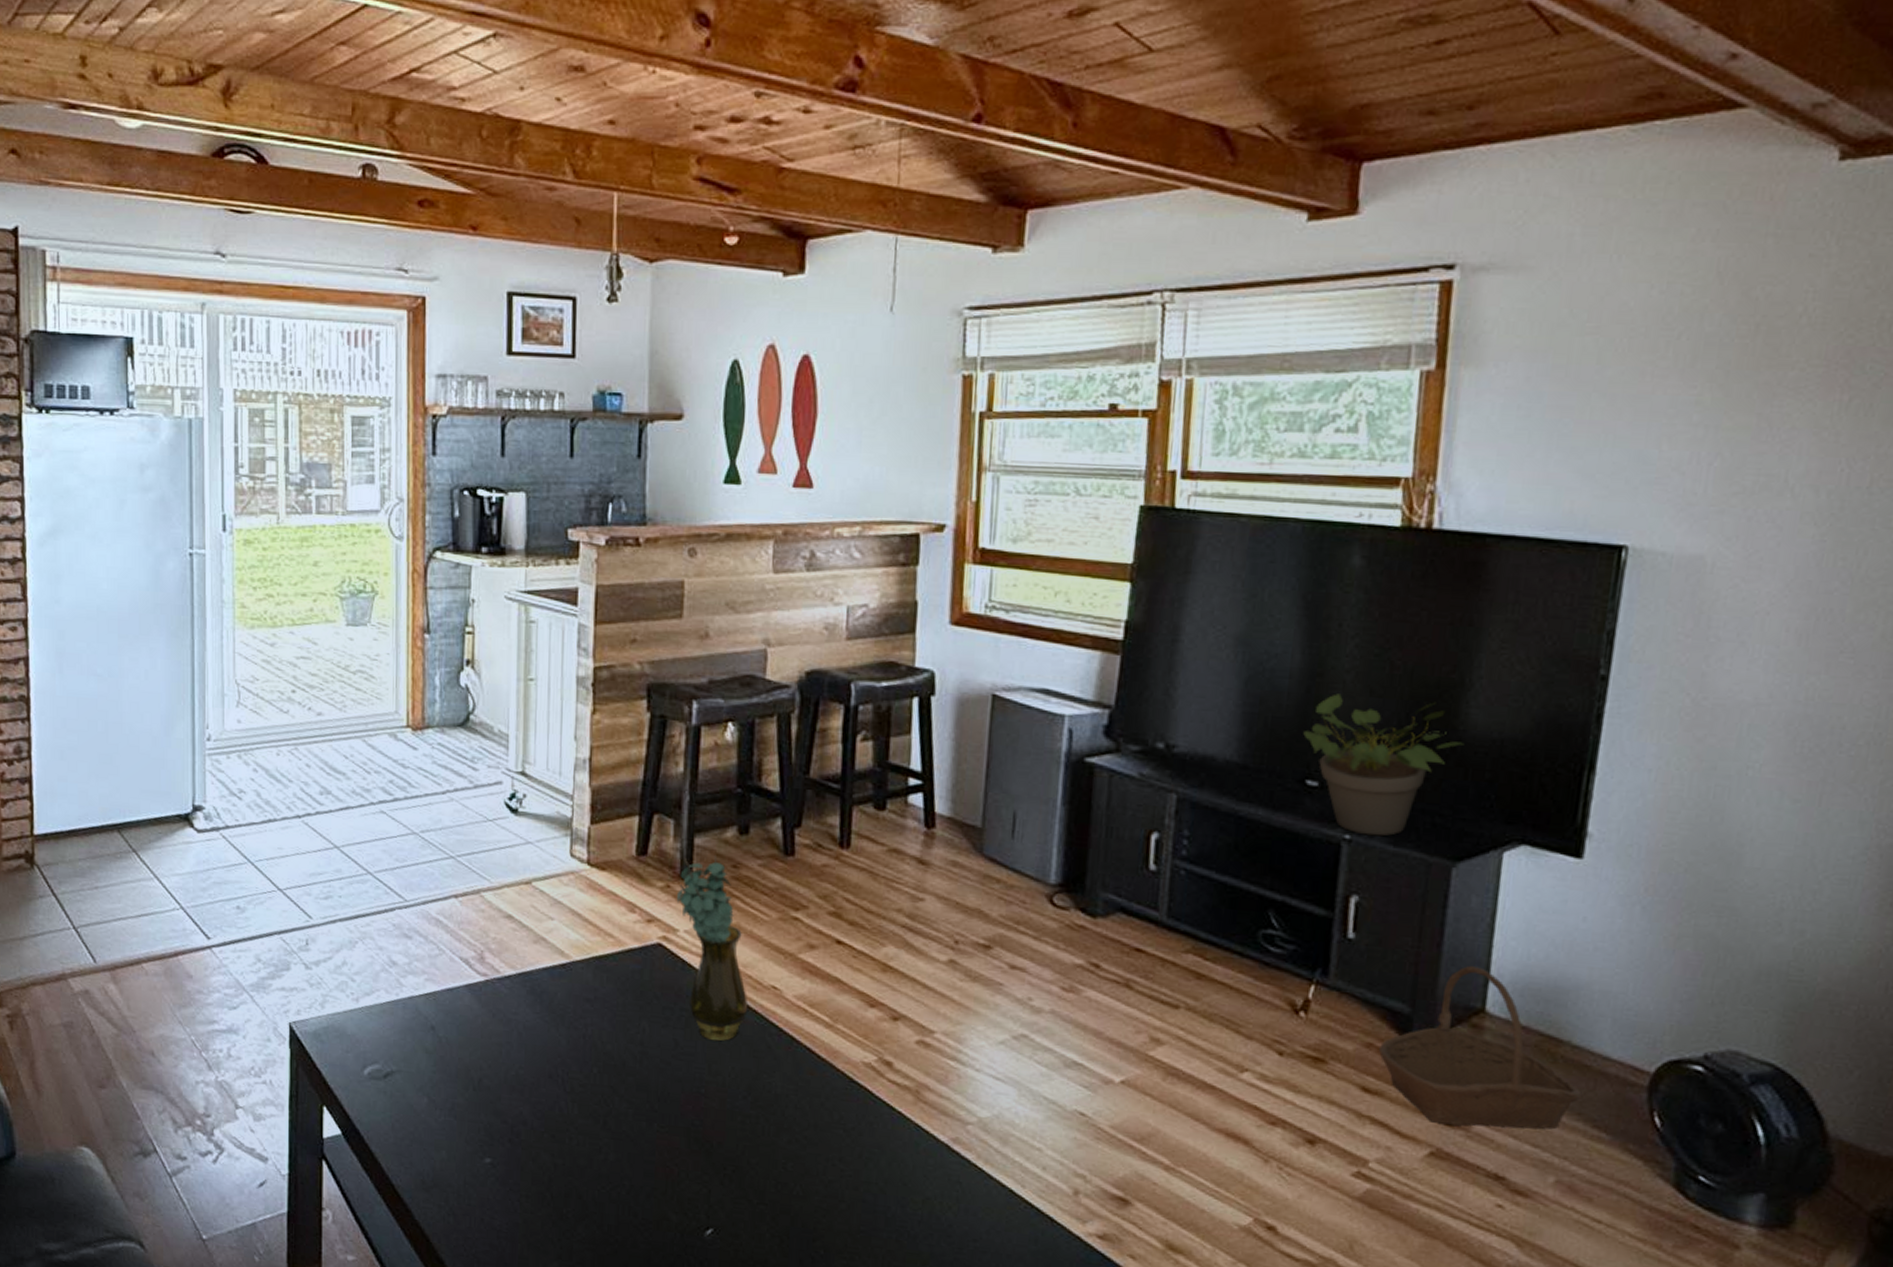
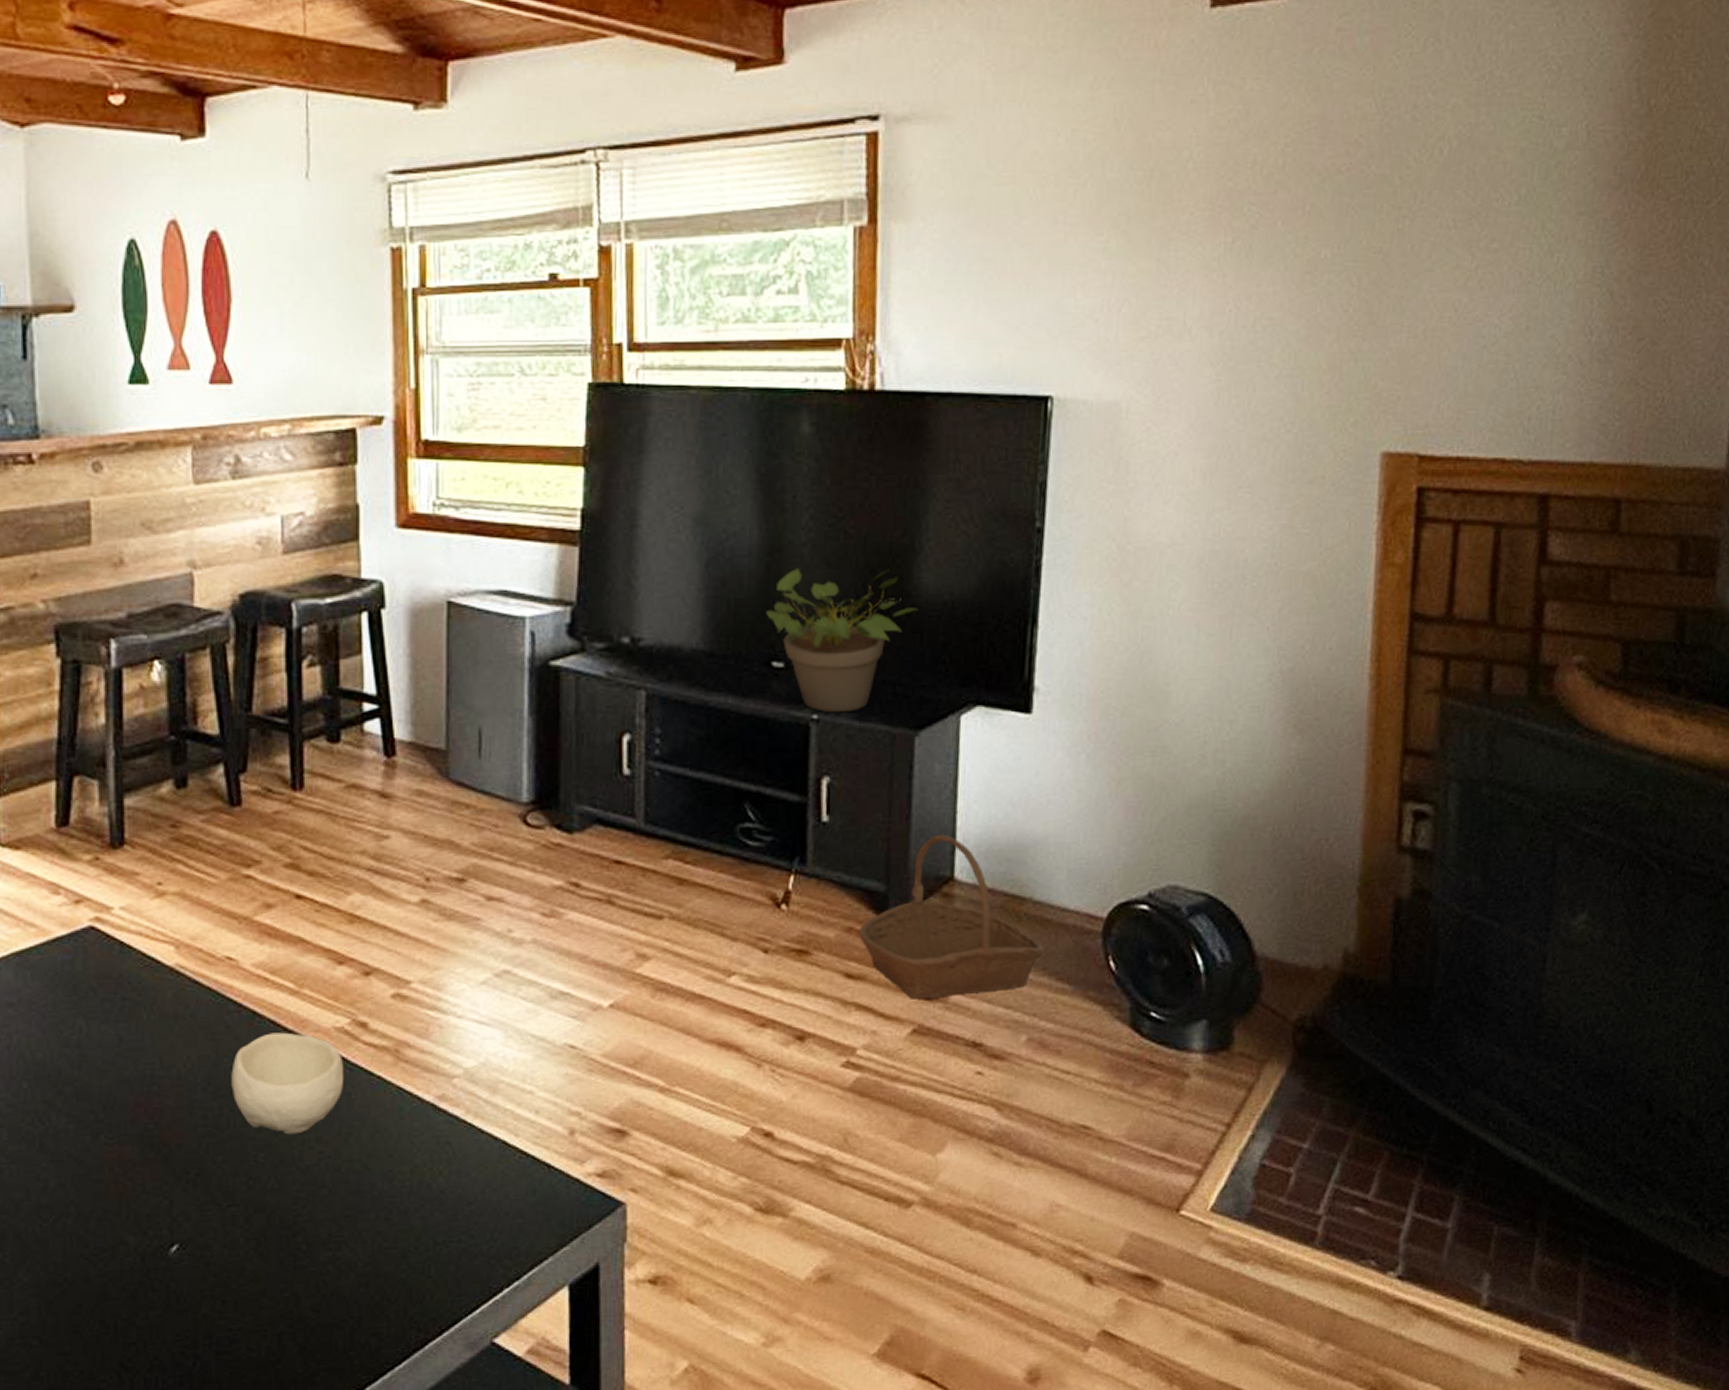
vase: present [676,855,748,1042] -> none [107,816,201,1030]
bowl: none [768,1058,869,1151] -> present [231,1032,344,1135]

